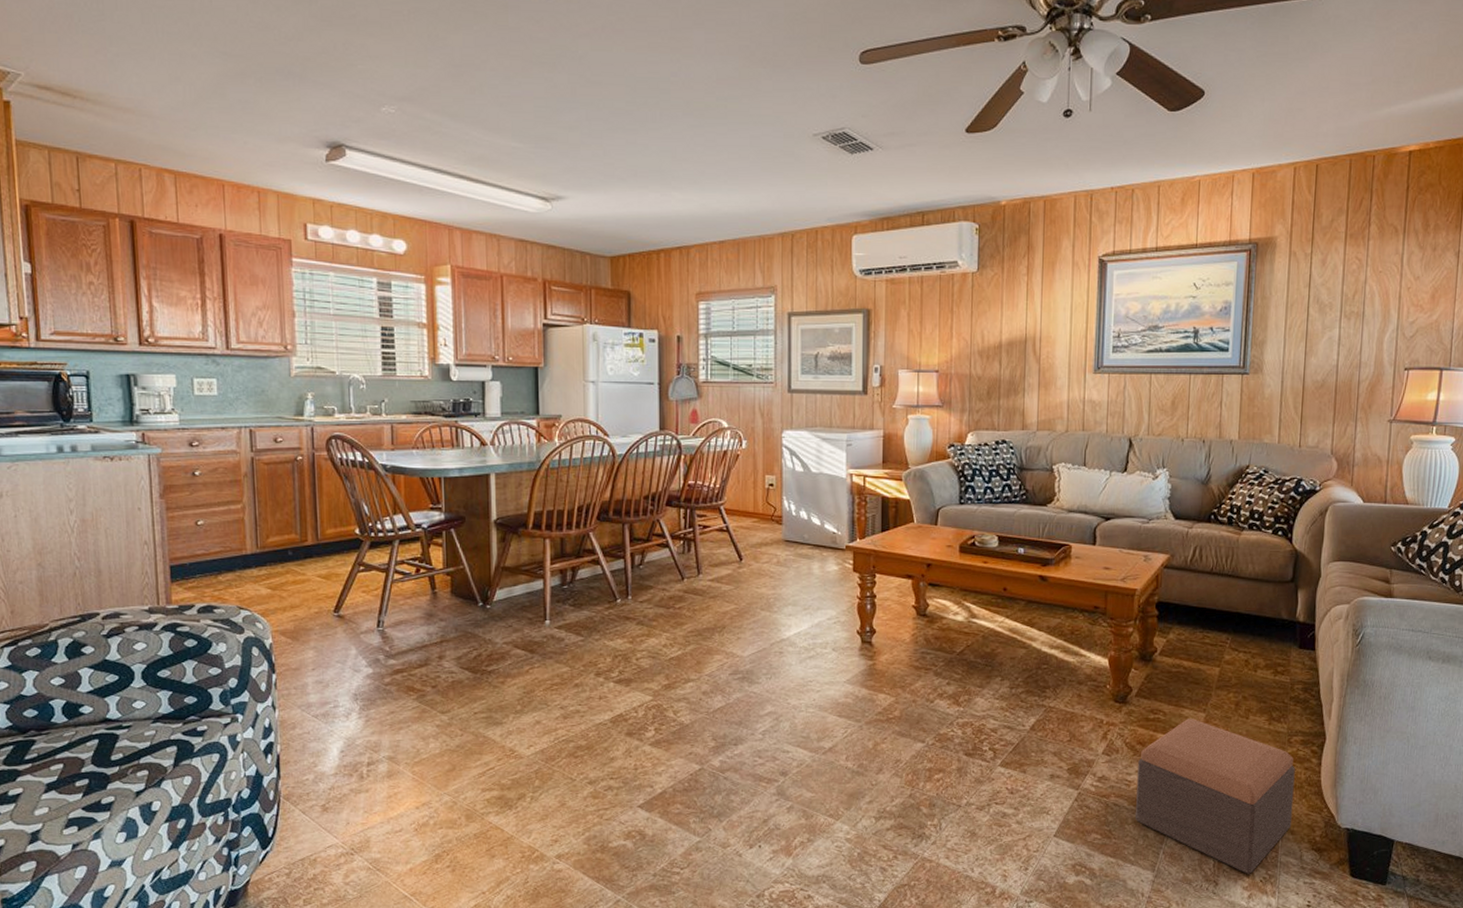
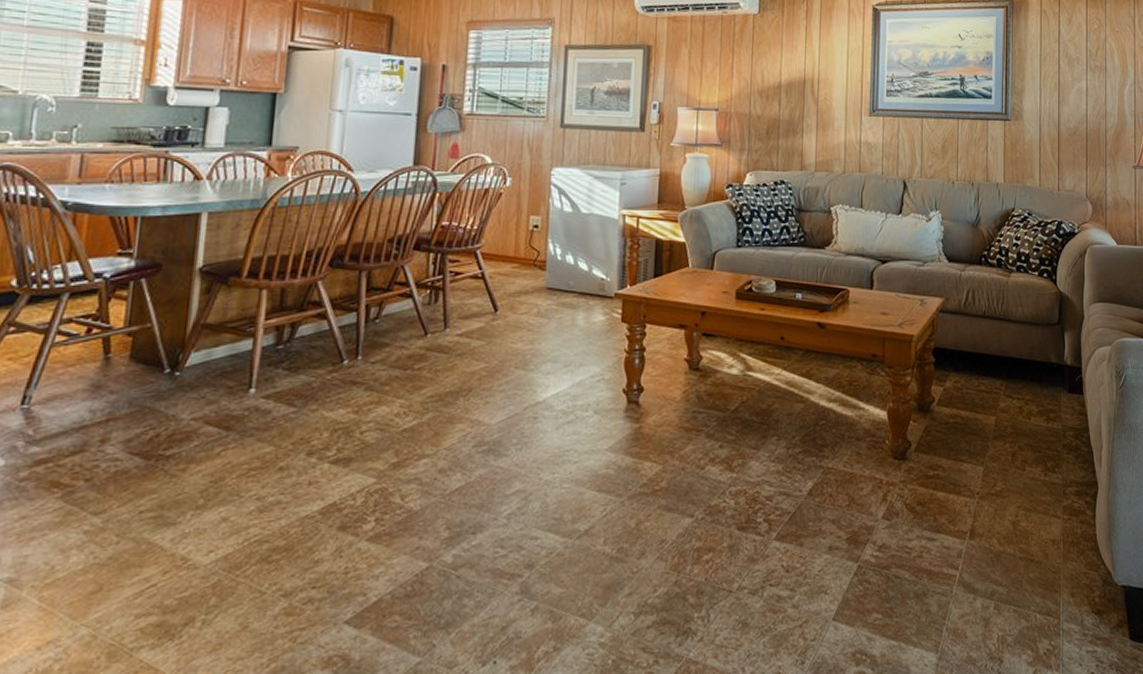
footstool: present [1136,719,1295,875] -> none [917,473,1072,648]

